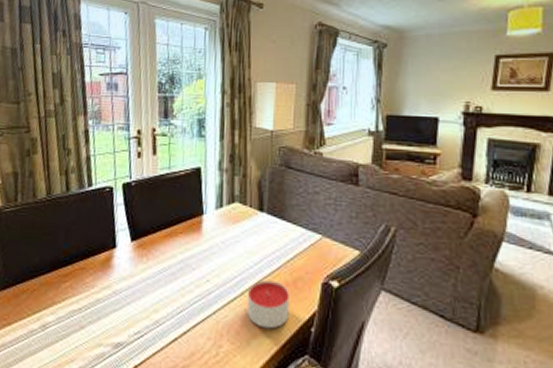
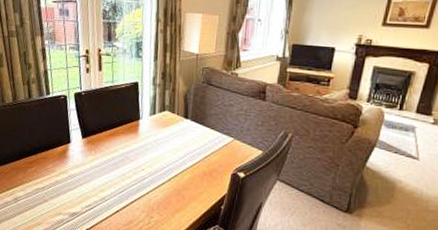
candle: present [248,280,289,329] -> none [173,170,206,206]

